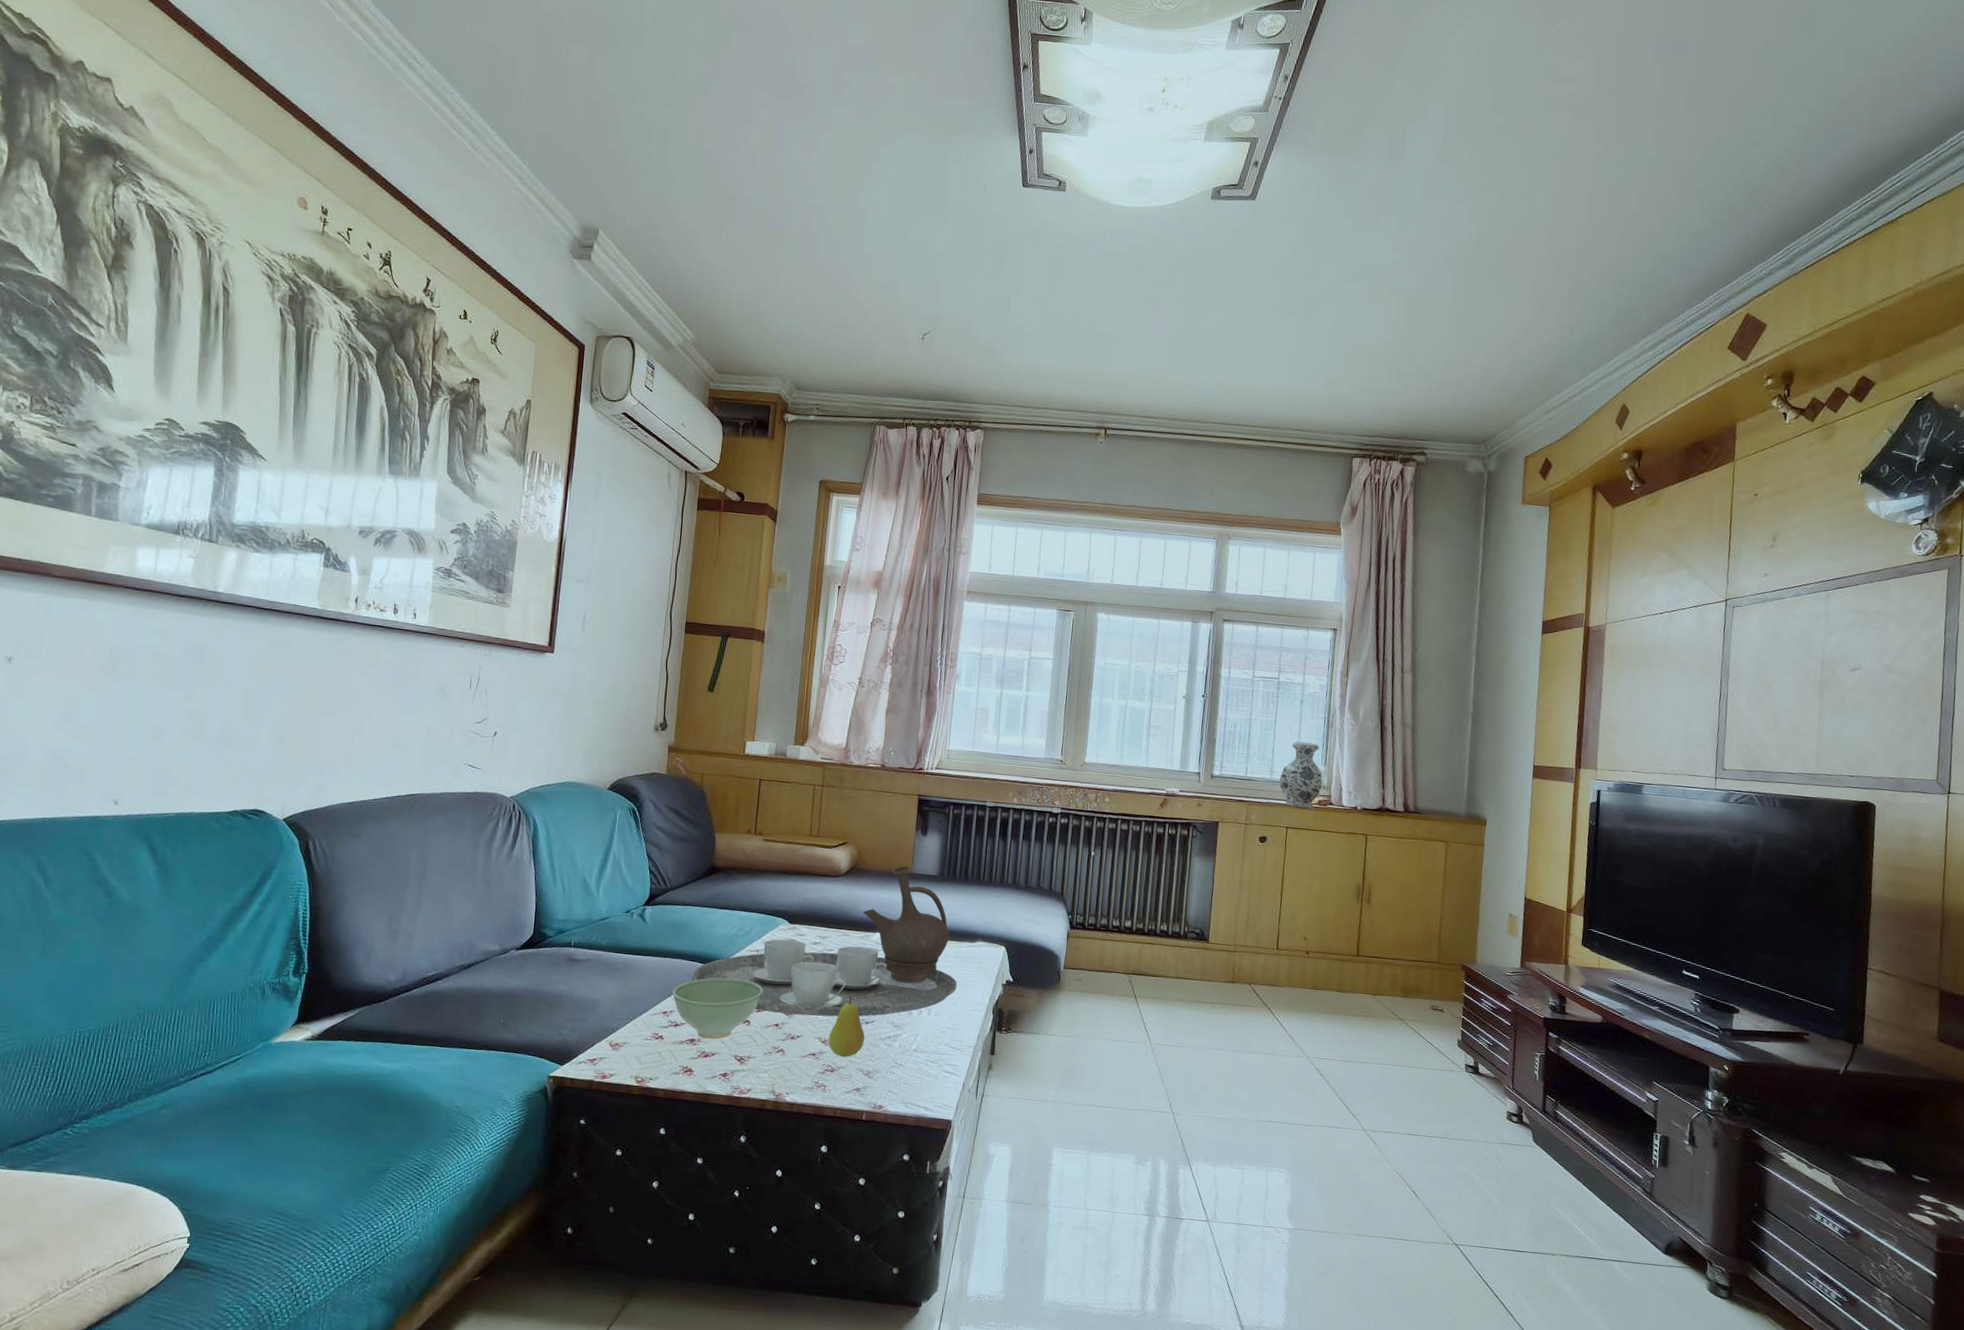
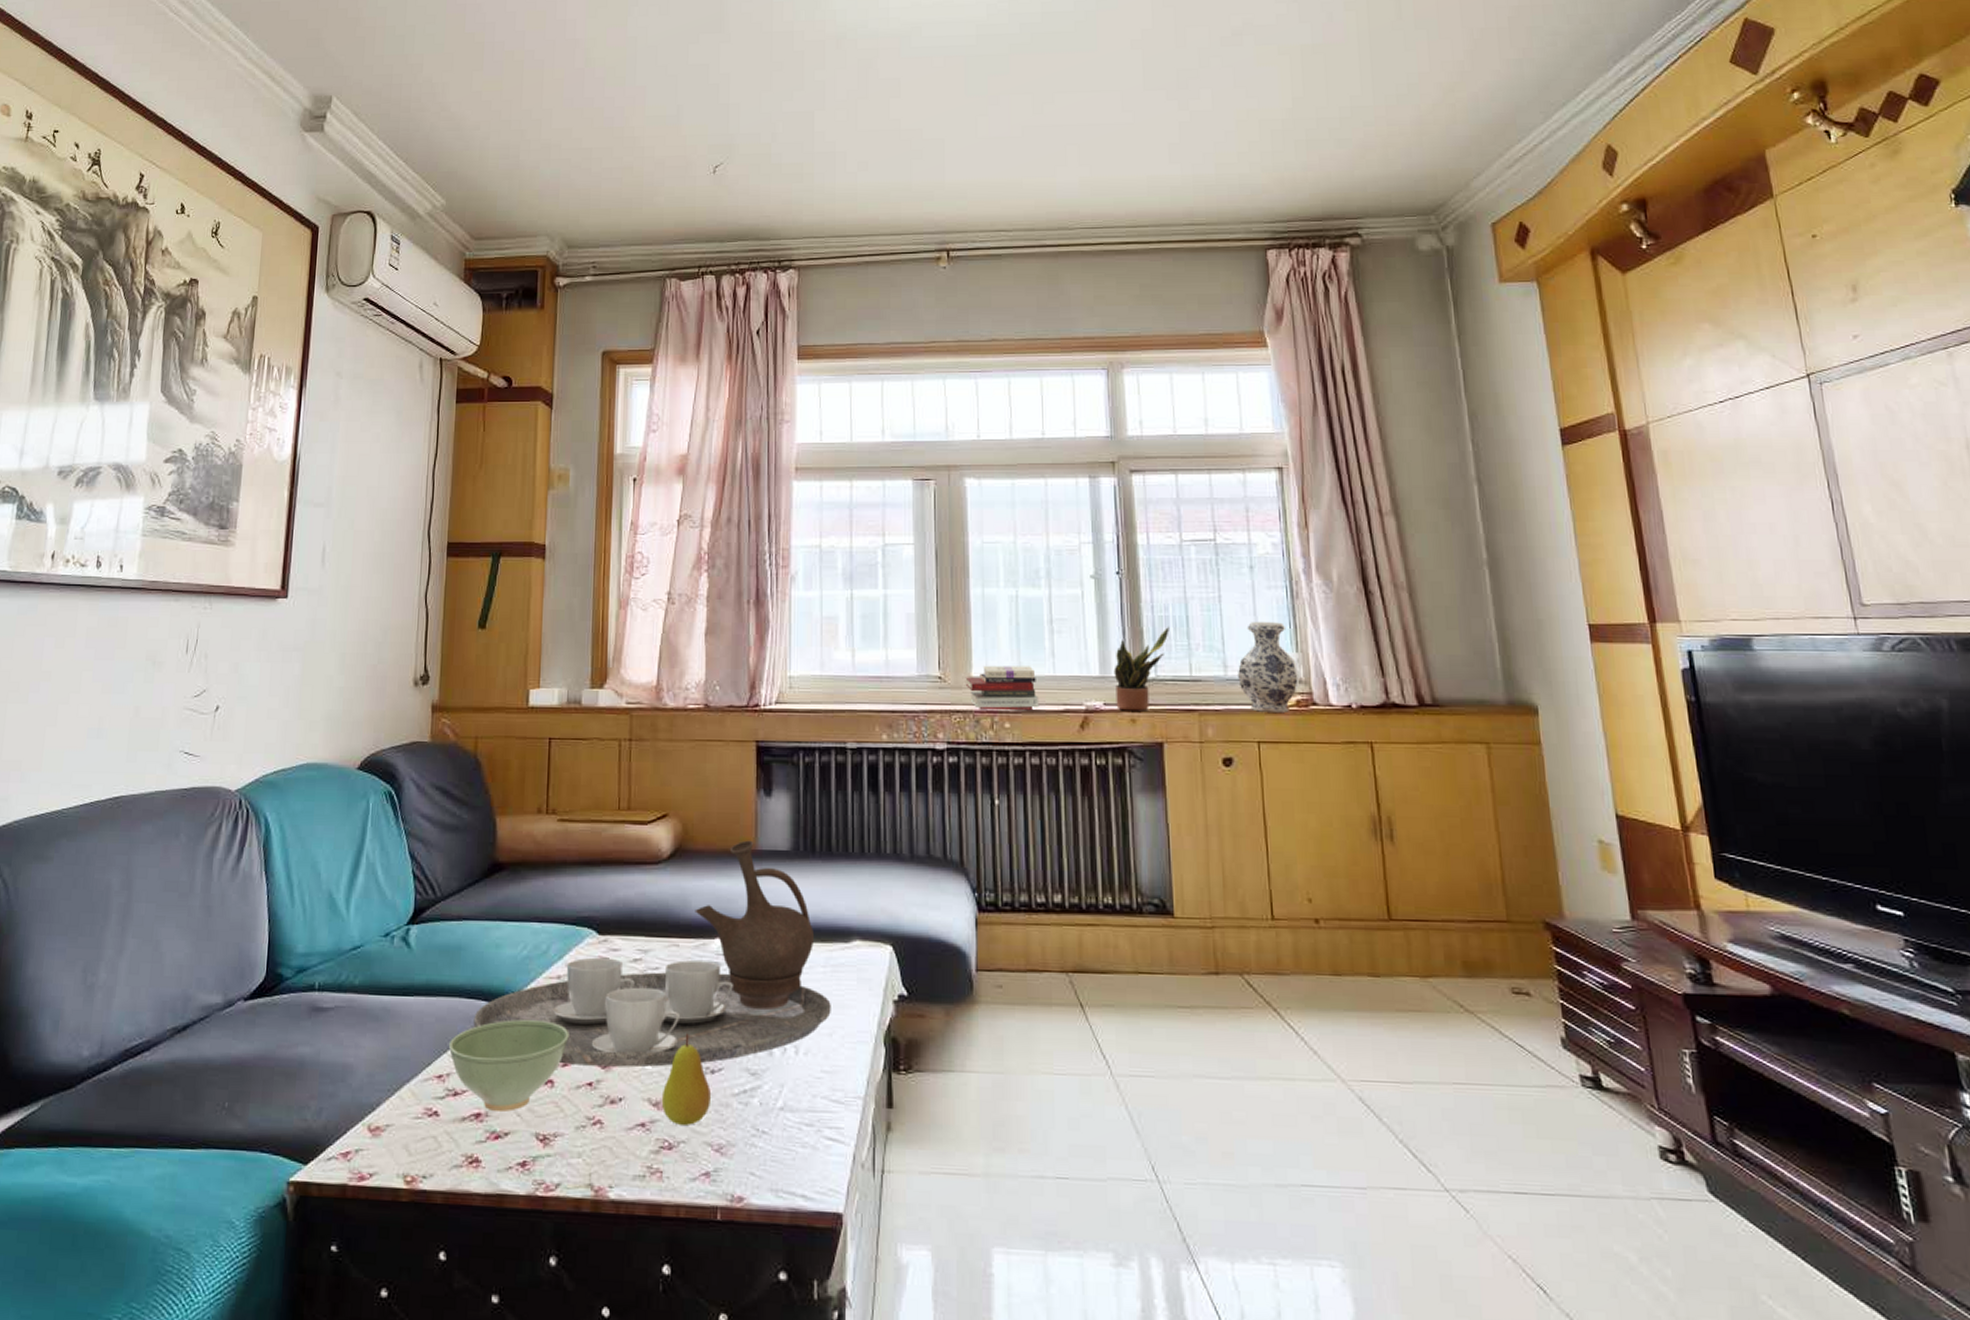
books: none [1079,755,1133,791] -> present [965,665,1040,711]
potted plant: none [1188,738,1236,799] -> present [1113,626,1169,711]

